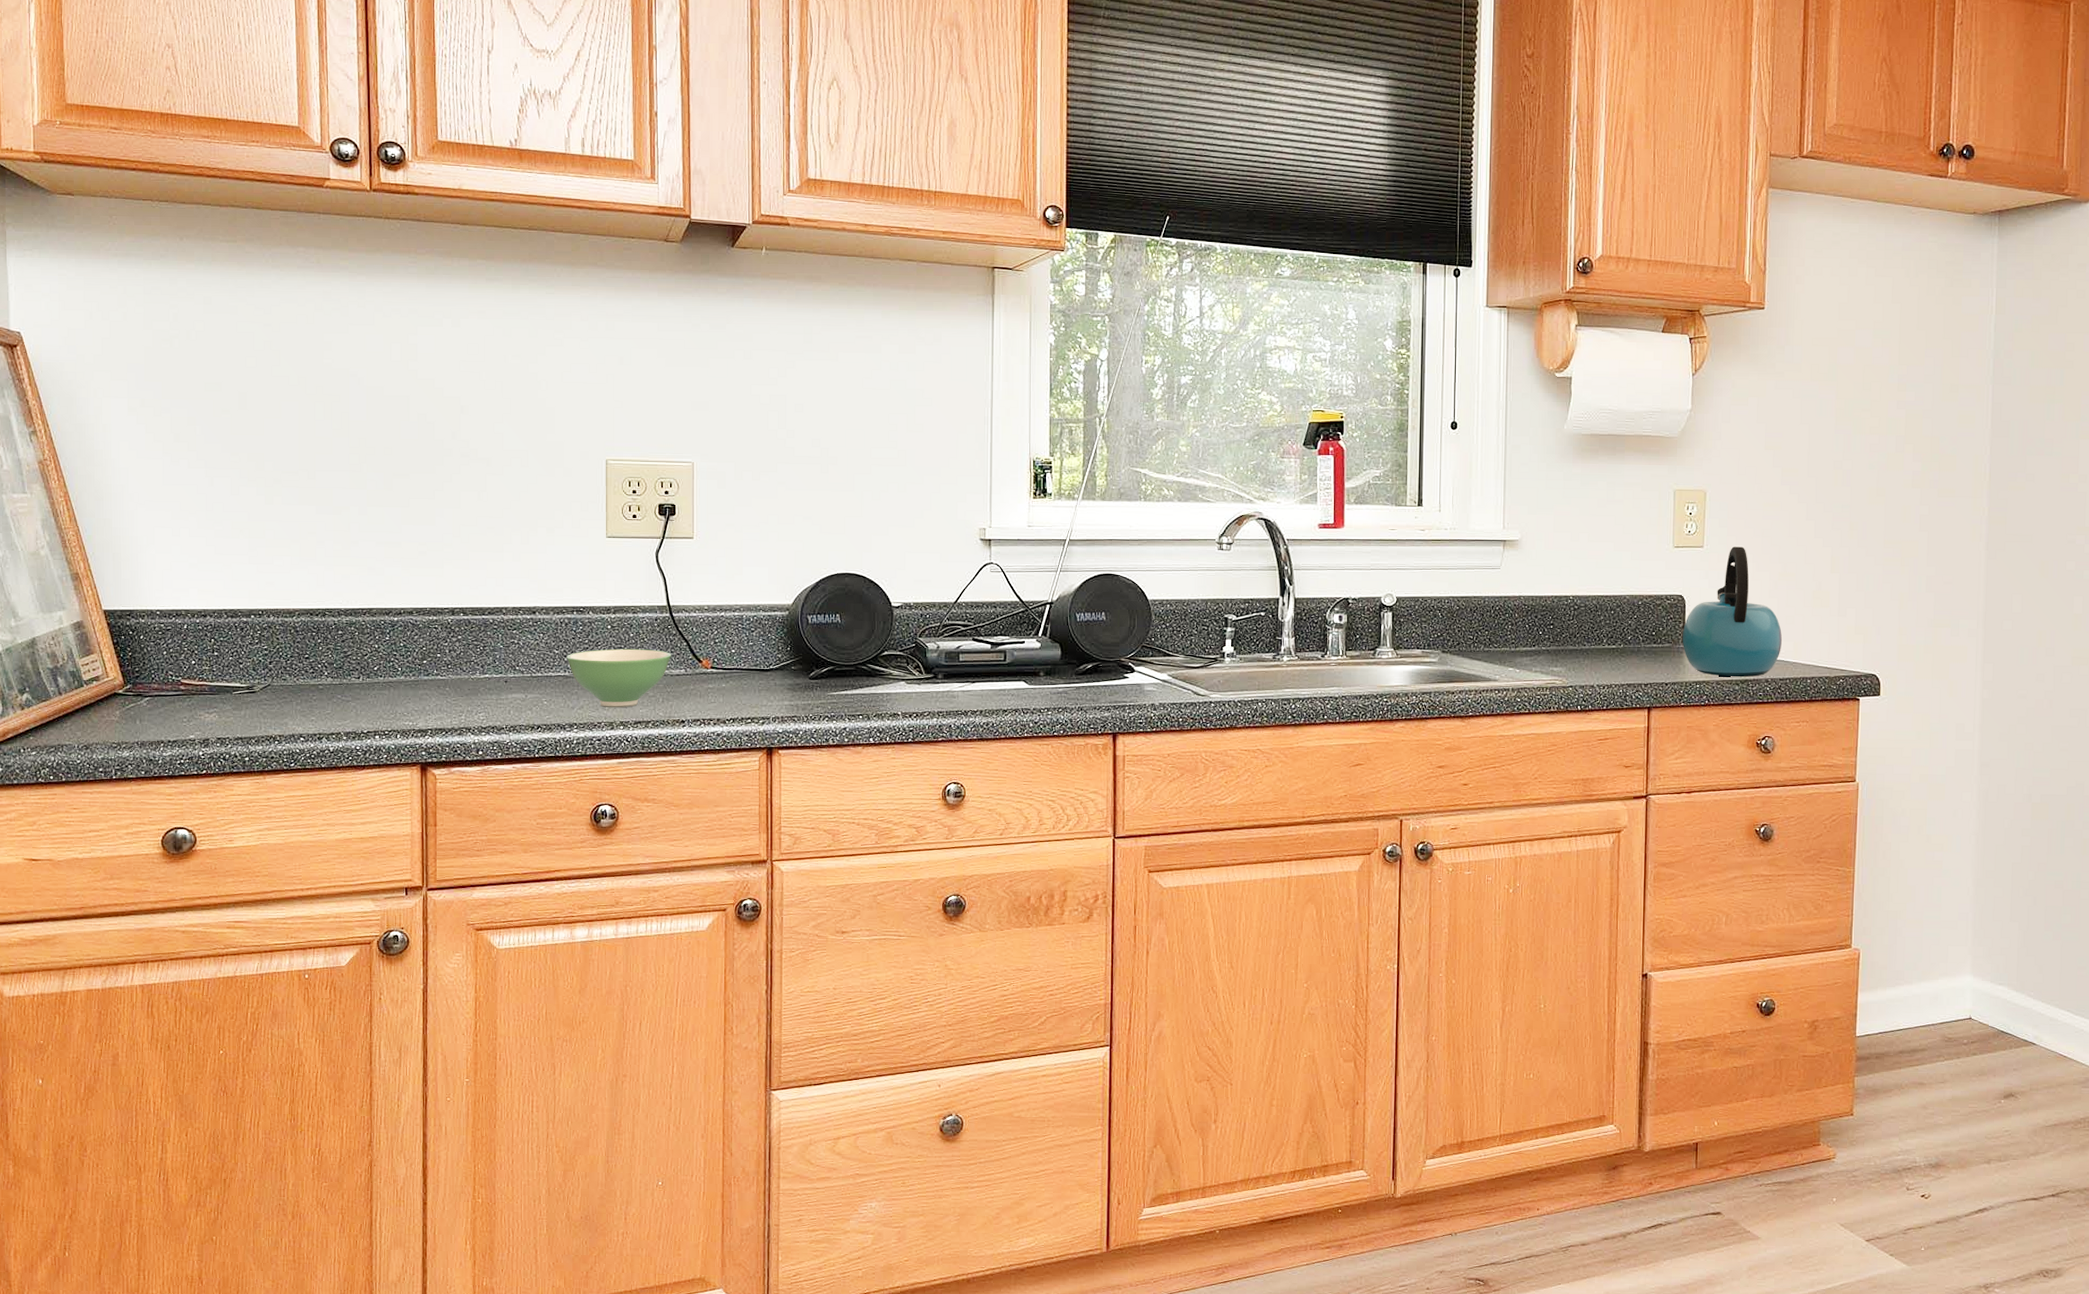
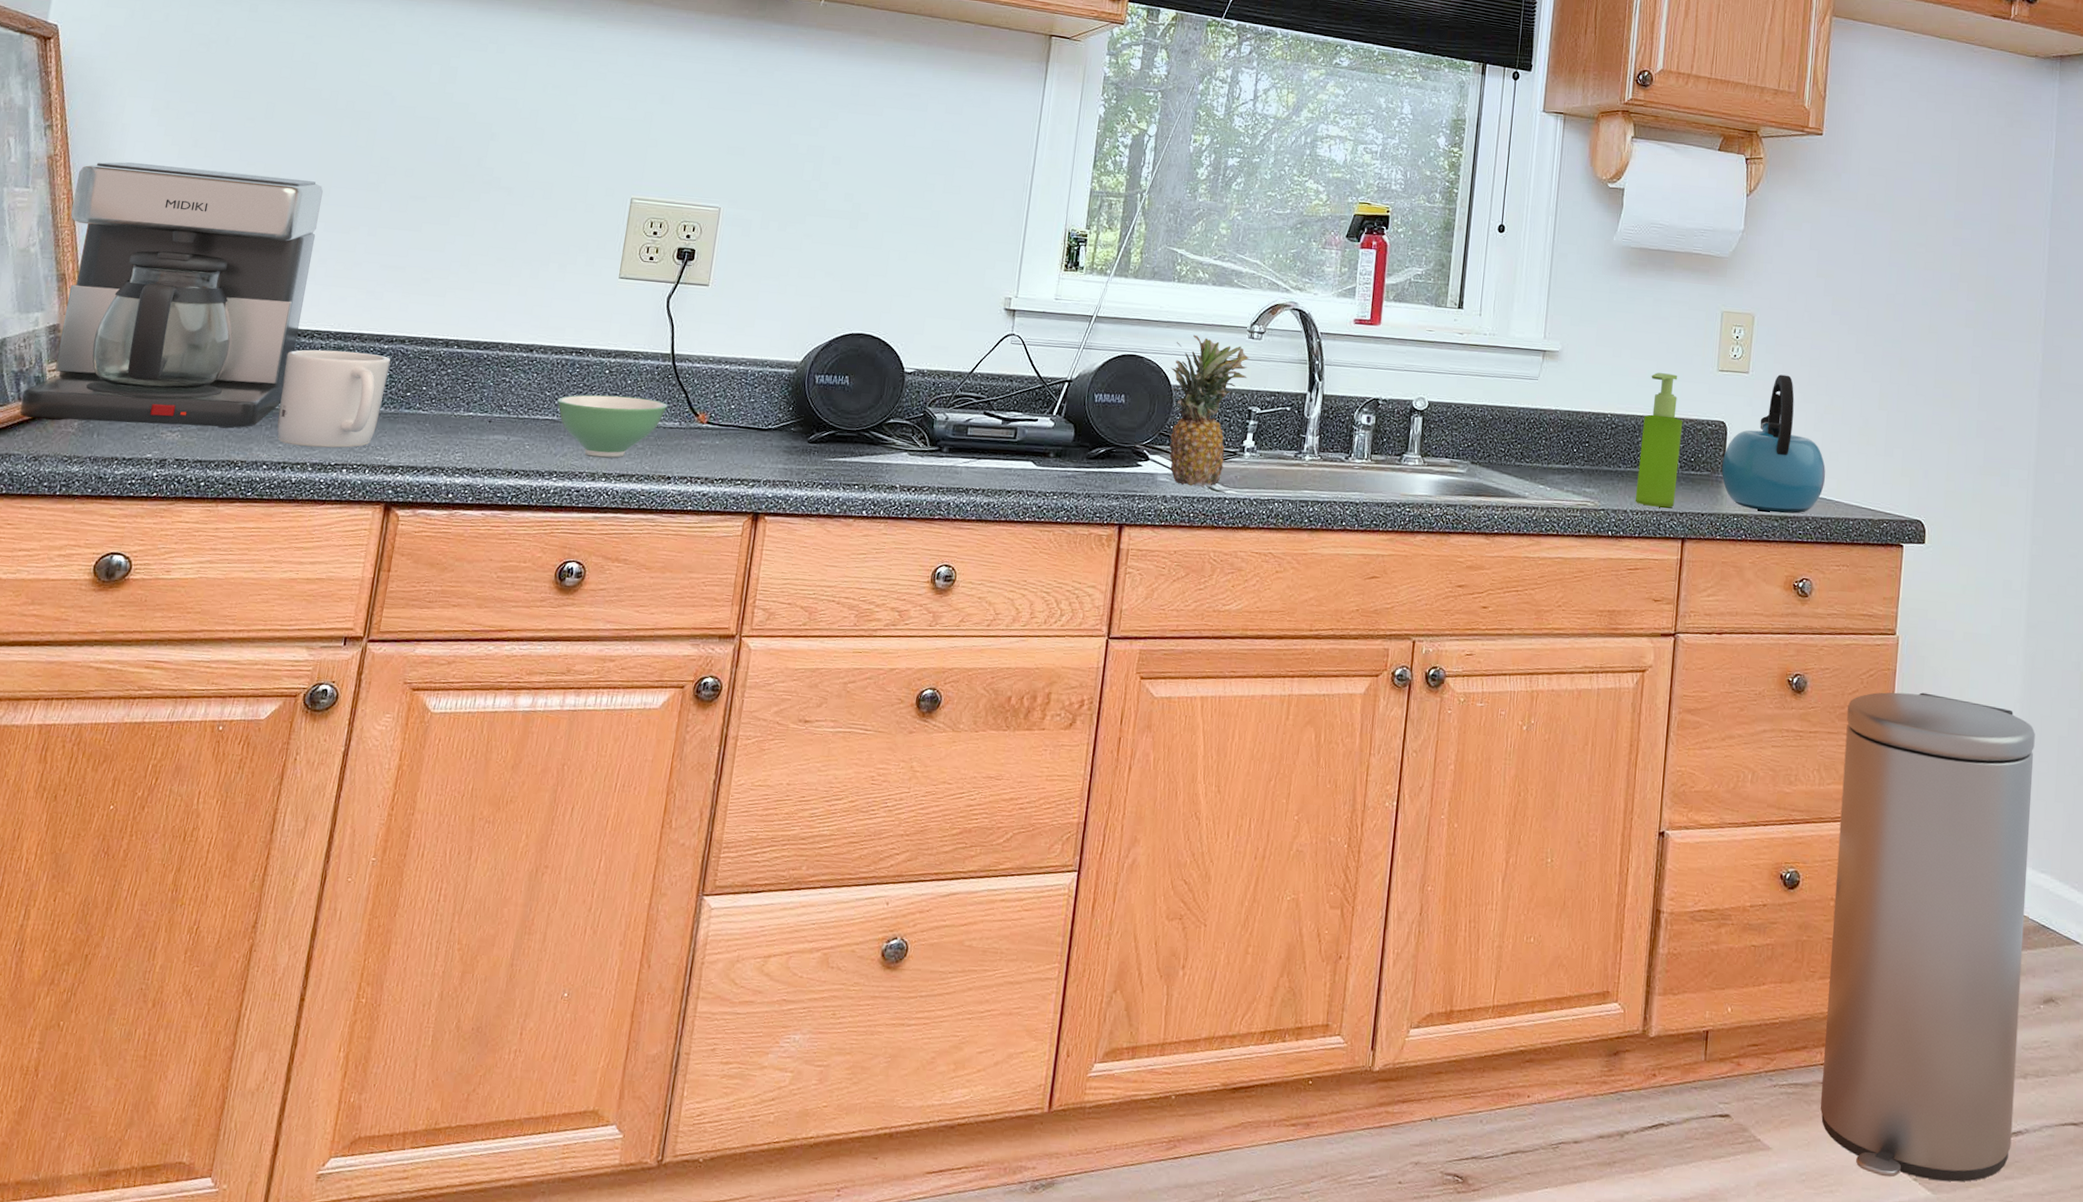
coffee maker: none [63,461,310,711] -> present [19,162,323,429]
mug: none [303,625,403,718] -> present [277,349,391,449]
fruit: none [1146,550,1221,695] -> present [1169,334,1249,489]
soap dispenser: none [1601,553,1643,680] -> present [1635,373,1683,508]
pedal bin: none [1803,832,1990,1255] -> present [1821,692,2035,1182]

